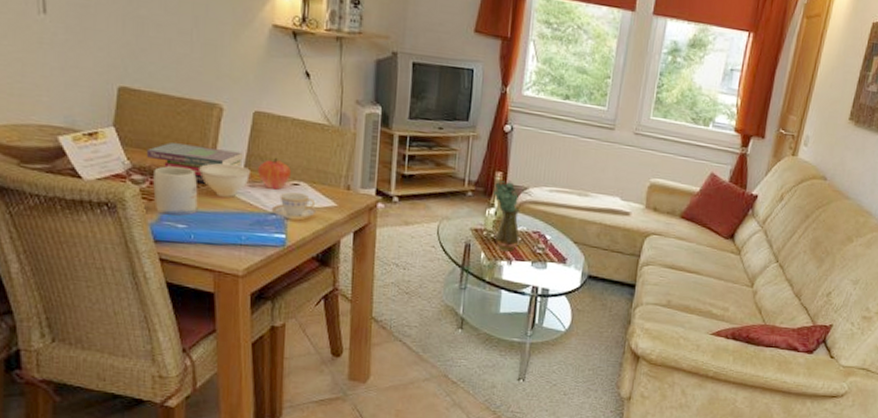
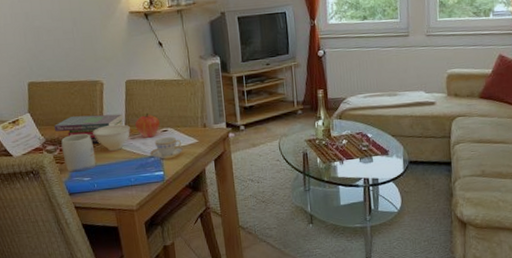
vase: present [494,177,520,253] -> none [318,95,346,155]

